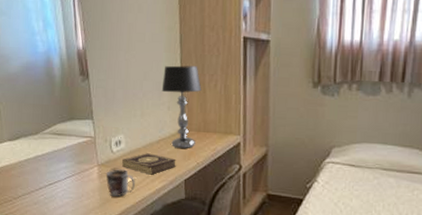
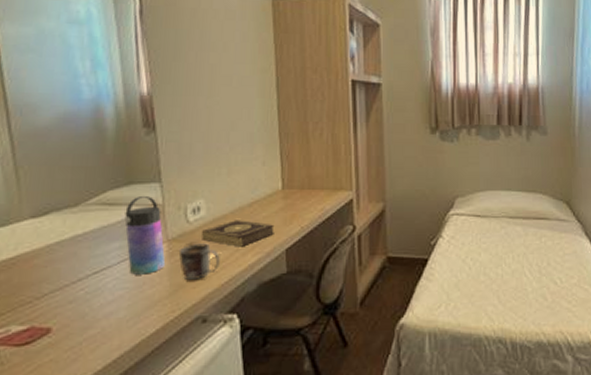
water bottle: none [68,129,97,189] -> present [124,195,166,275]
table lamp: present [161,65,202,148] -> none [254,112,305,211]

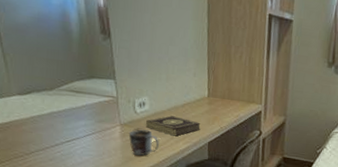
water bottle: present [124,195,166,275] -> none [88,88,119,147]

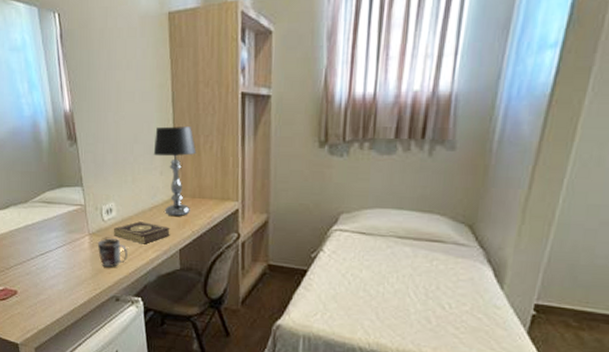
table lamp: none [187,34,228,114] -> present [153,126,197,216]

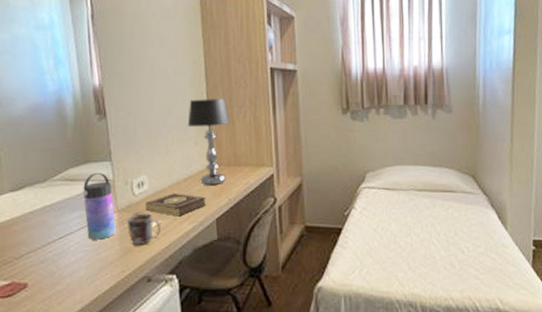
water bottle: none [58,196,89,259] -> present [83,172,117,240]

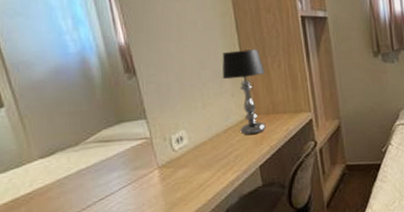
water bottle: present [83,172,117,240] -> none [119,131,160,199]
mug: present [127,213,161,246] -> none [169,167,205,199]
book: present [146,193,206,217] -> none [187,144,248,168]

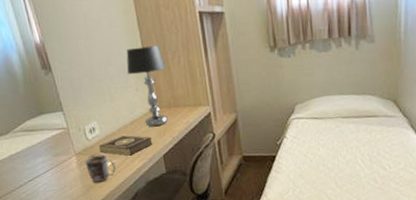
mug: none [169,167,205,199] -> present [85,154,116,183]
book: none [187,144,248,168] -> present [99,135,153,156]

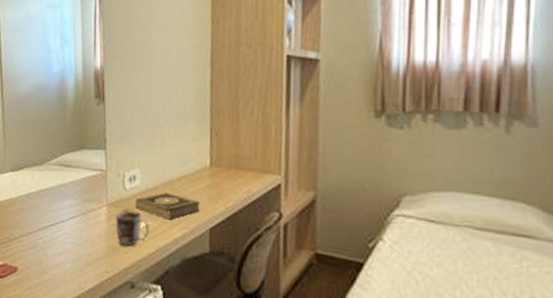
table lamp: present [126,45,168,126] -> none [186,88,235,189]

